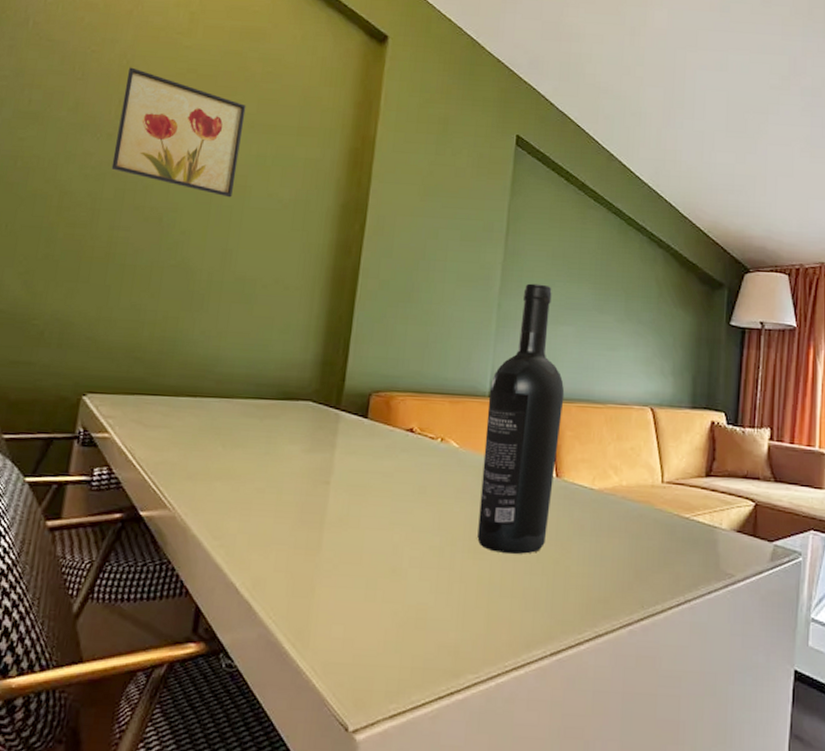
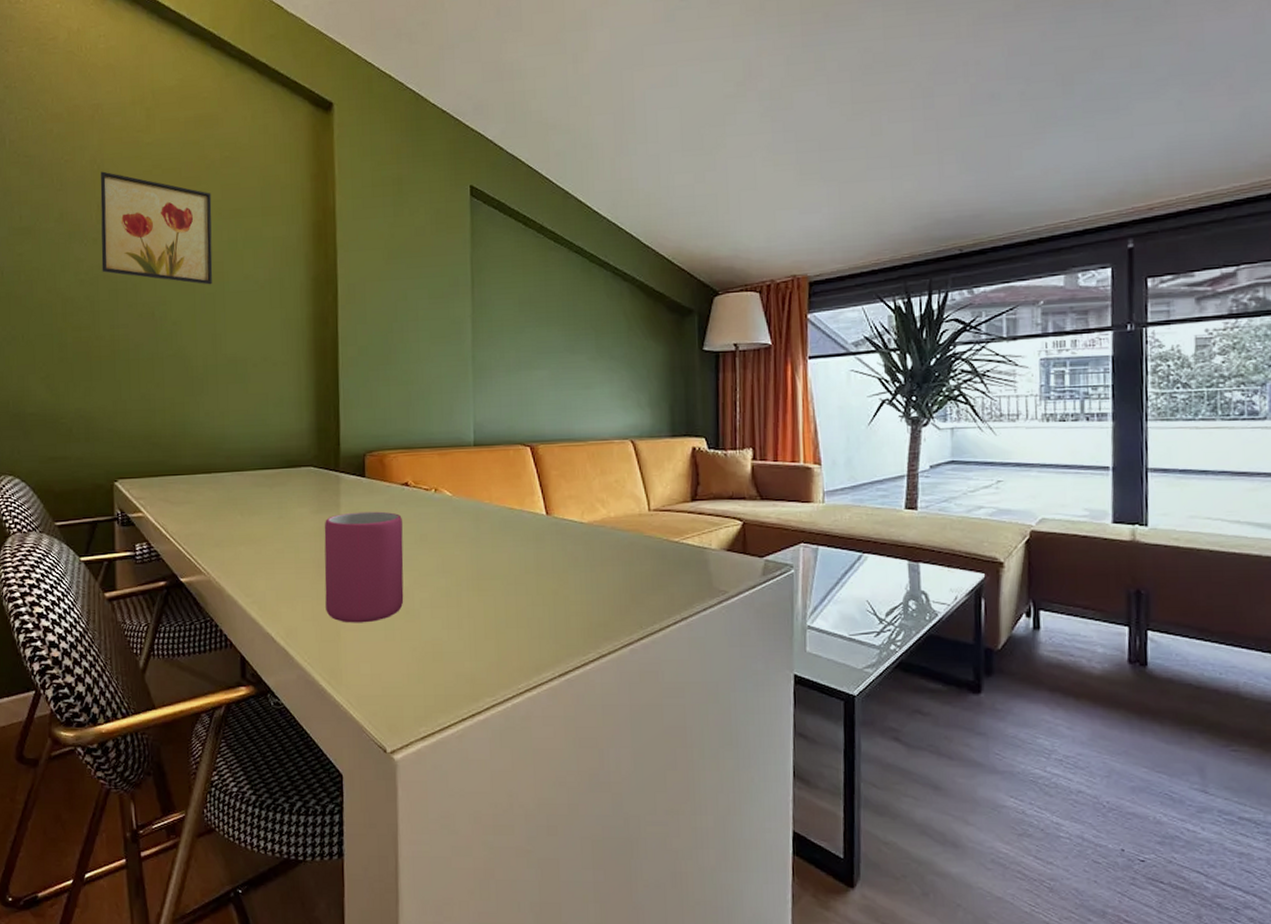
mug: none [302,455,402,580] -> present [324,511,404,623]
wine bottle: present [477,283,565,554] -> none [474,332,546,588]

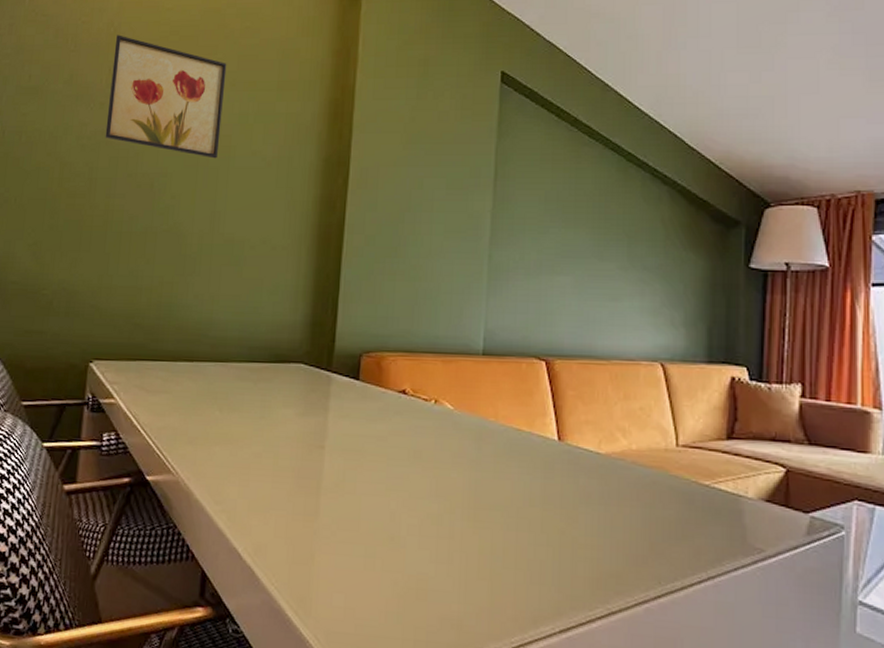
mug: present [324,511,404,623] -> none [301,418,396,547]

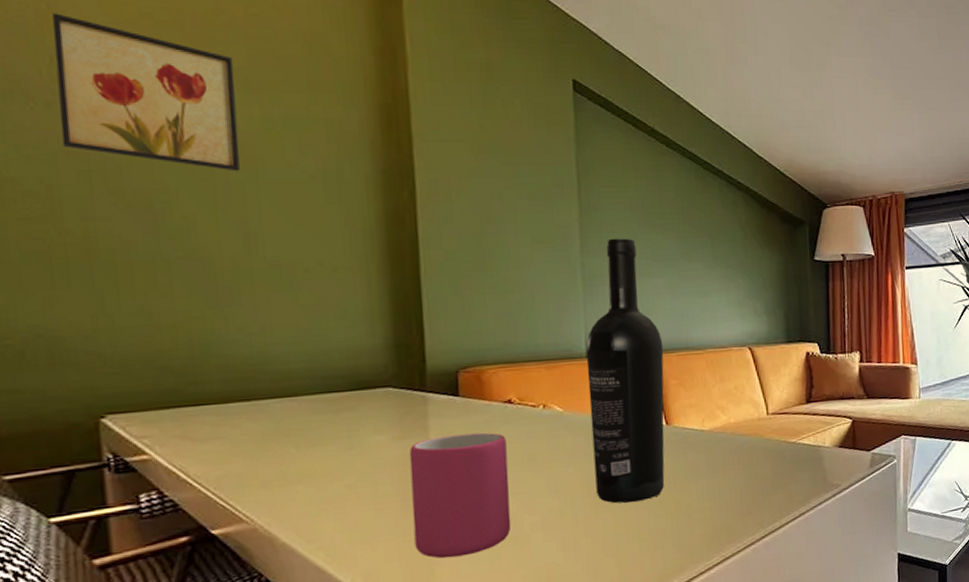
mug: none [301,418,396,547] -> present [409,432,511,559]
wine bottle: none [477,231,564,523] -> present [585,238,665,504]

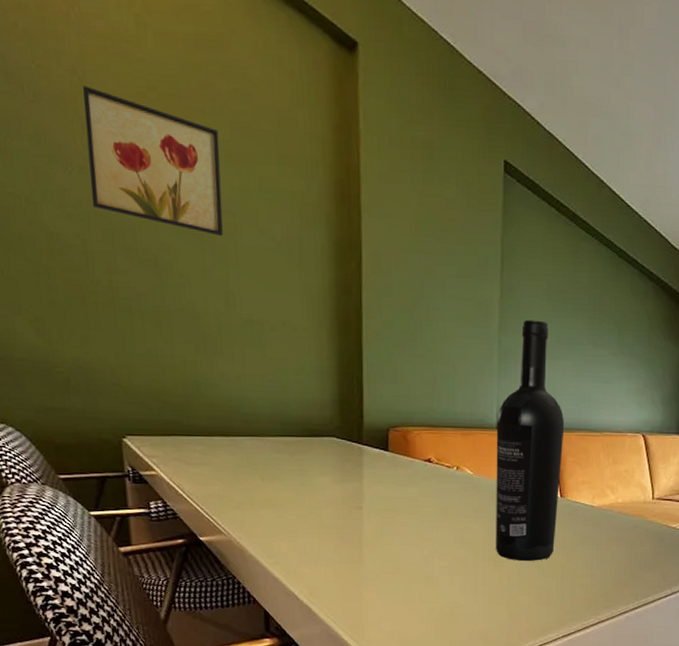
mug: present [409,432,511,559] -> none [347,484,425,586]

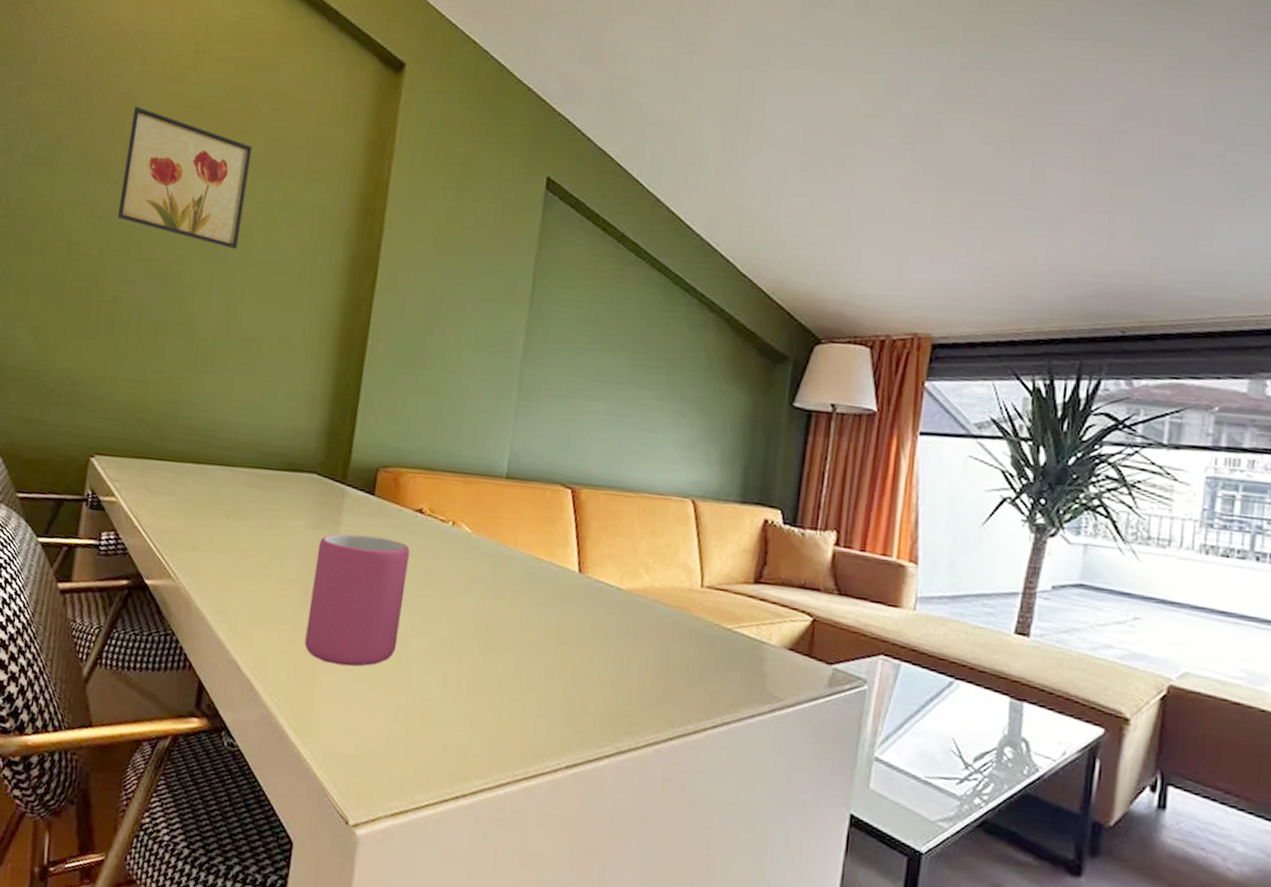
mug: none [347,484,425,586] -> present [304,533,410,667]
wine bottle: present [496,319,565,561] -> none [489,350,592,656]

